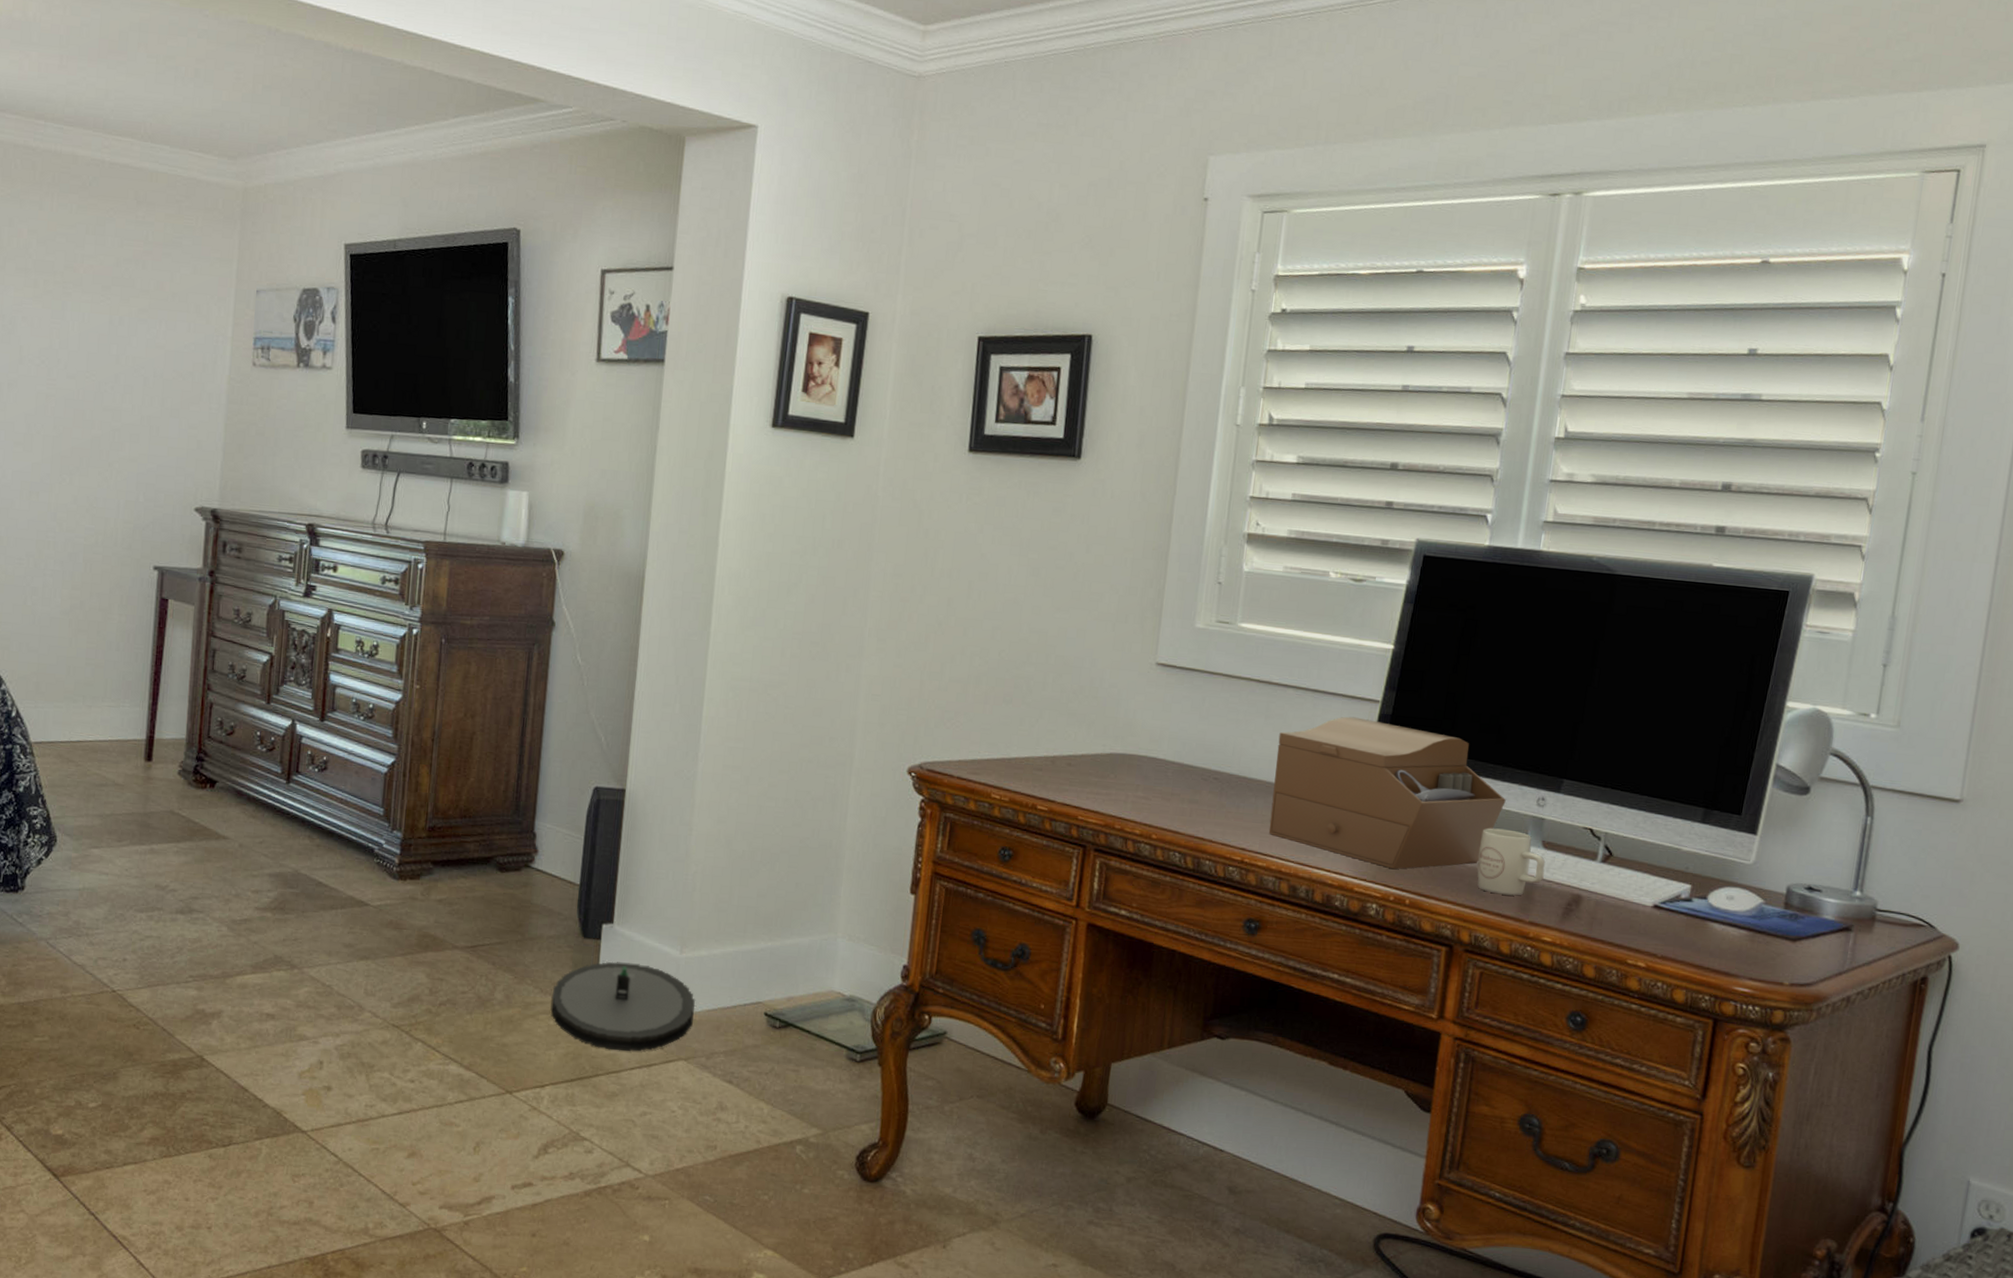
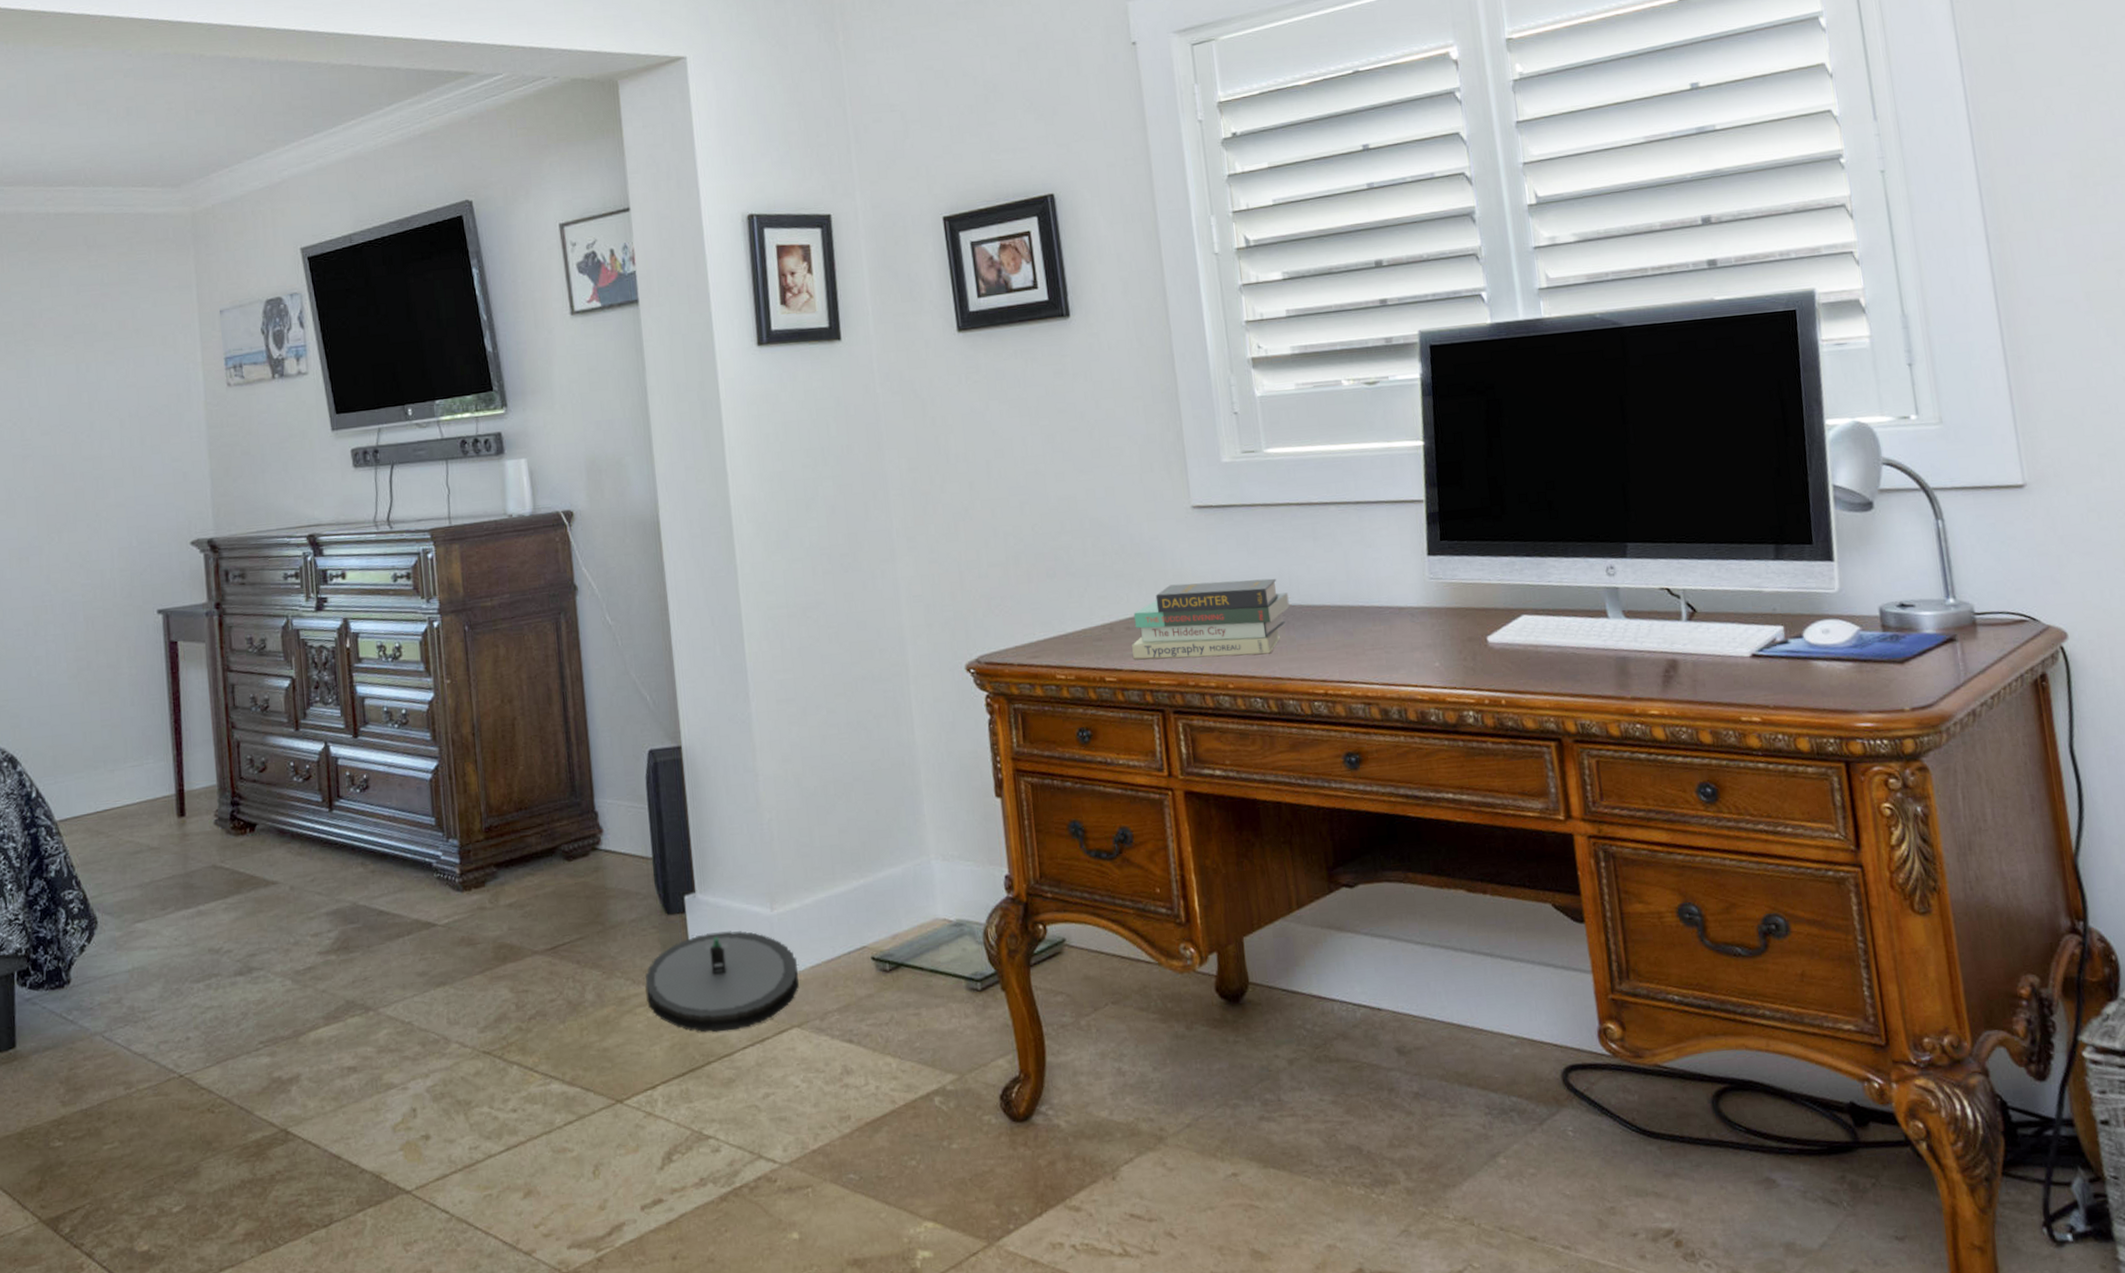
books: none [1068,732,1229,814] -> present [1132,578,1290,661]
sewing box: present [1268,716,1506,870] -> none [1331,521,1576,671]
mug: present [1477,828,1546,896] -> none [1559,605,1634,676]

